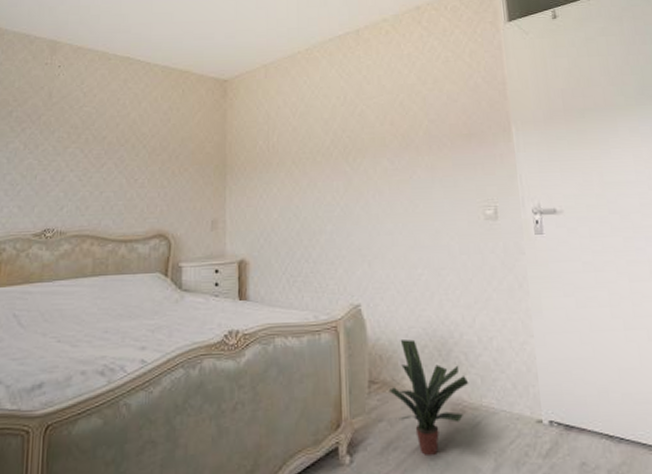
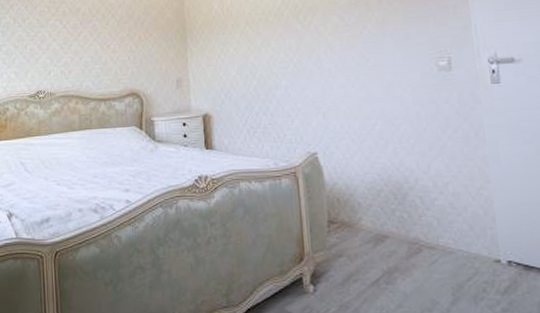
potted plant: present [388,339,469,457] -> none [347,184,425,289]

